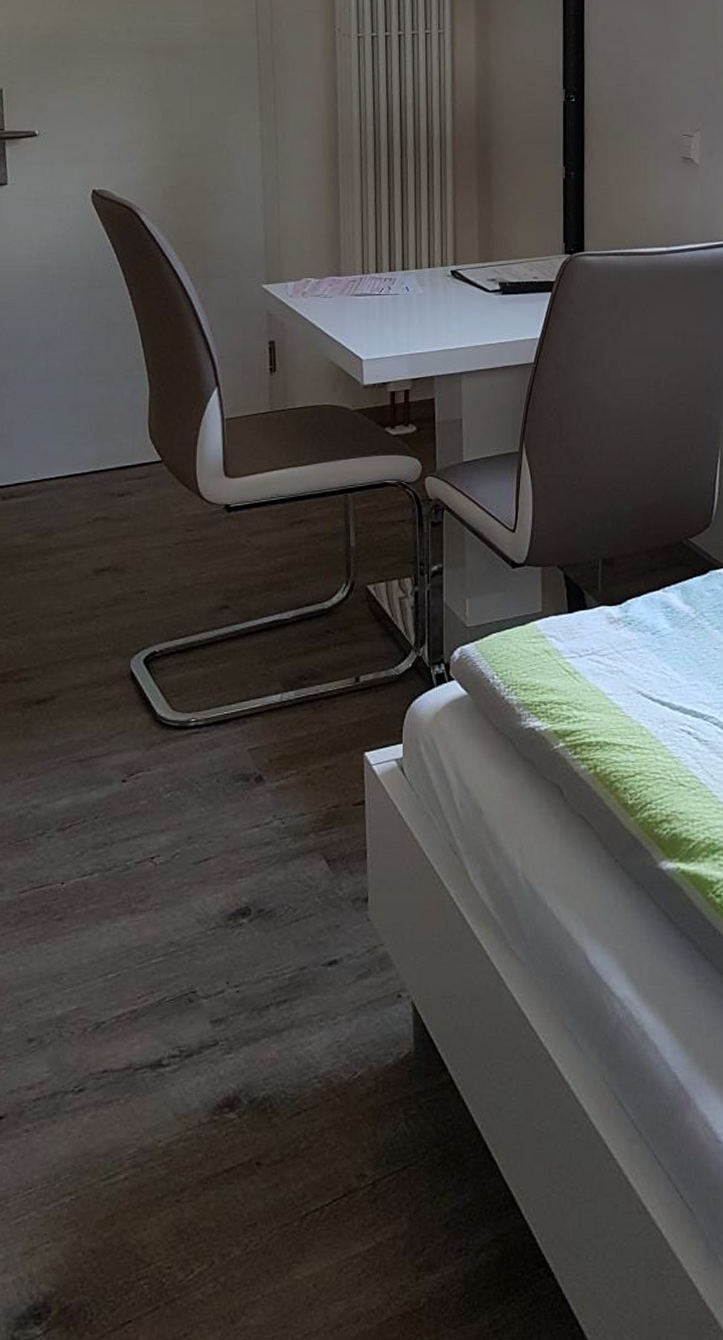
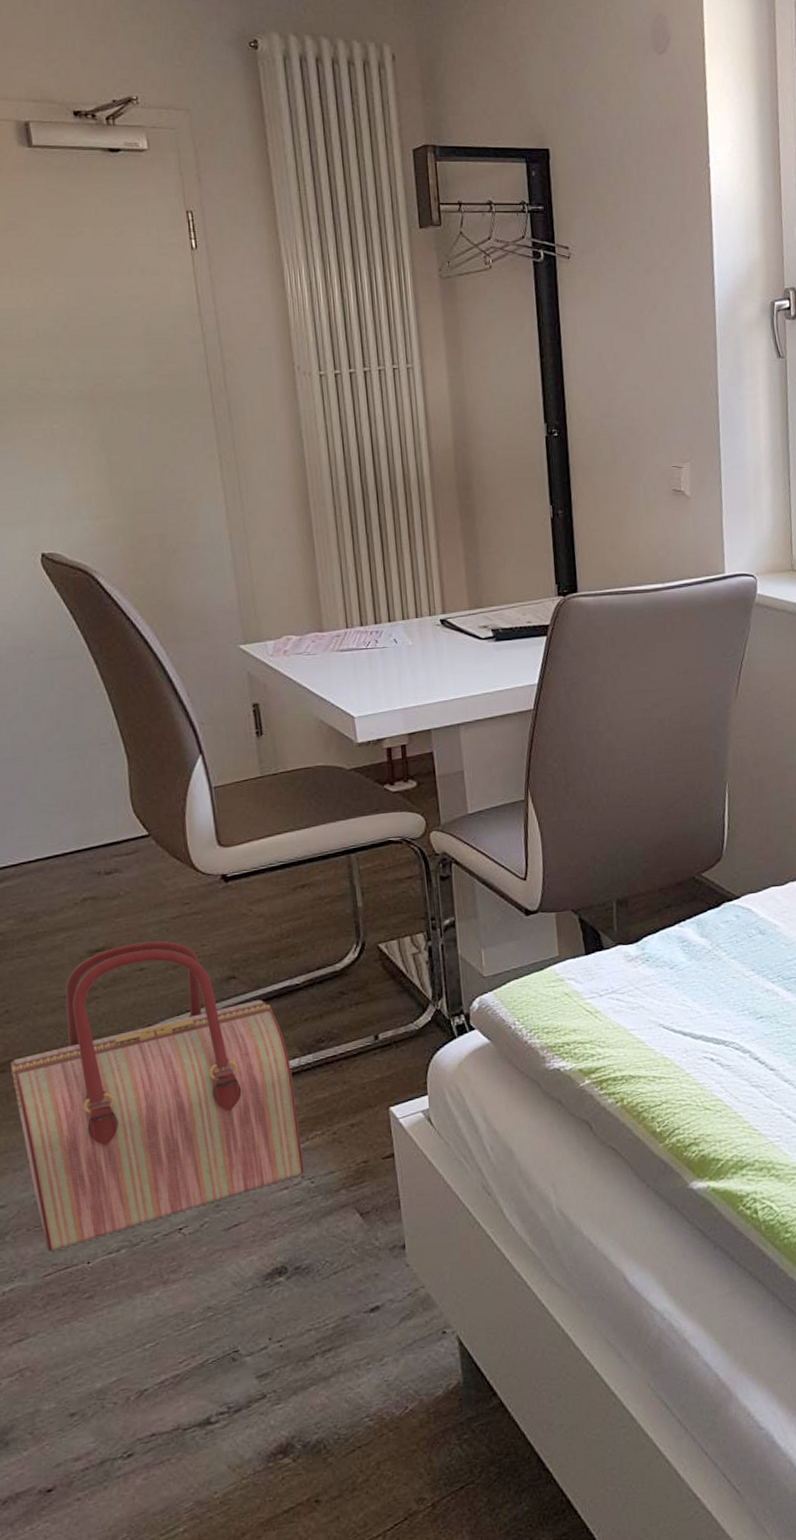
handbag: none [12,565,276,868] -> present [11,940,304,1252]

